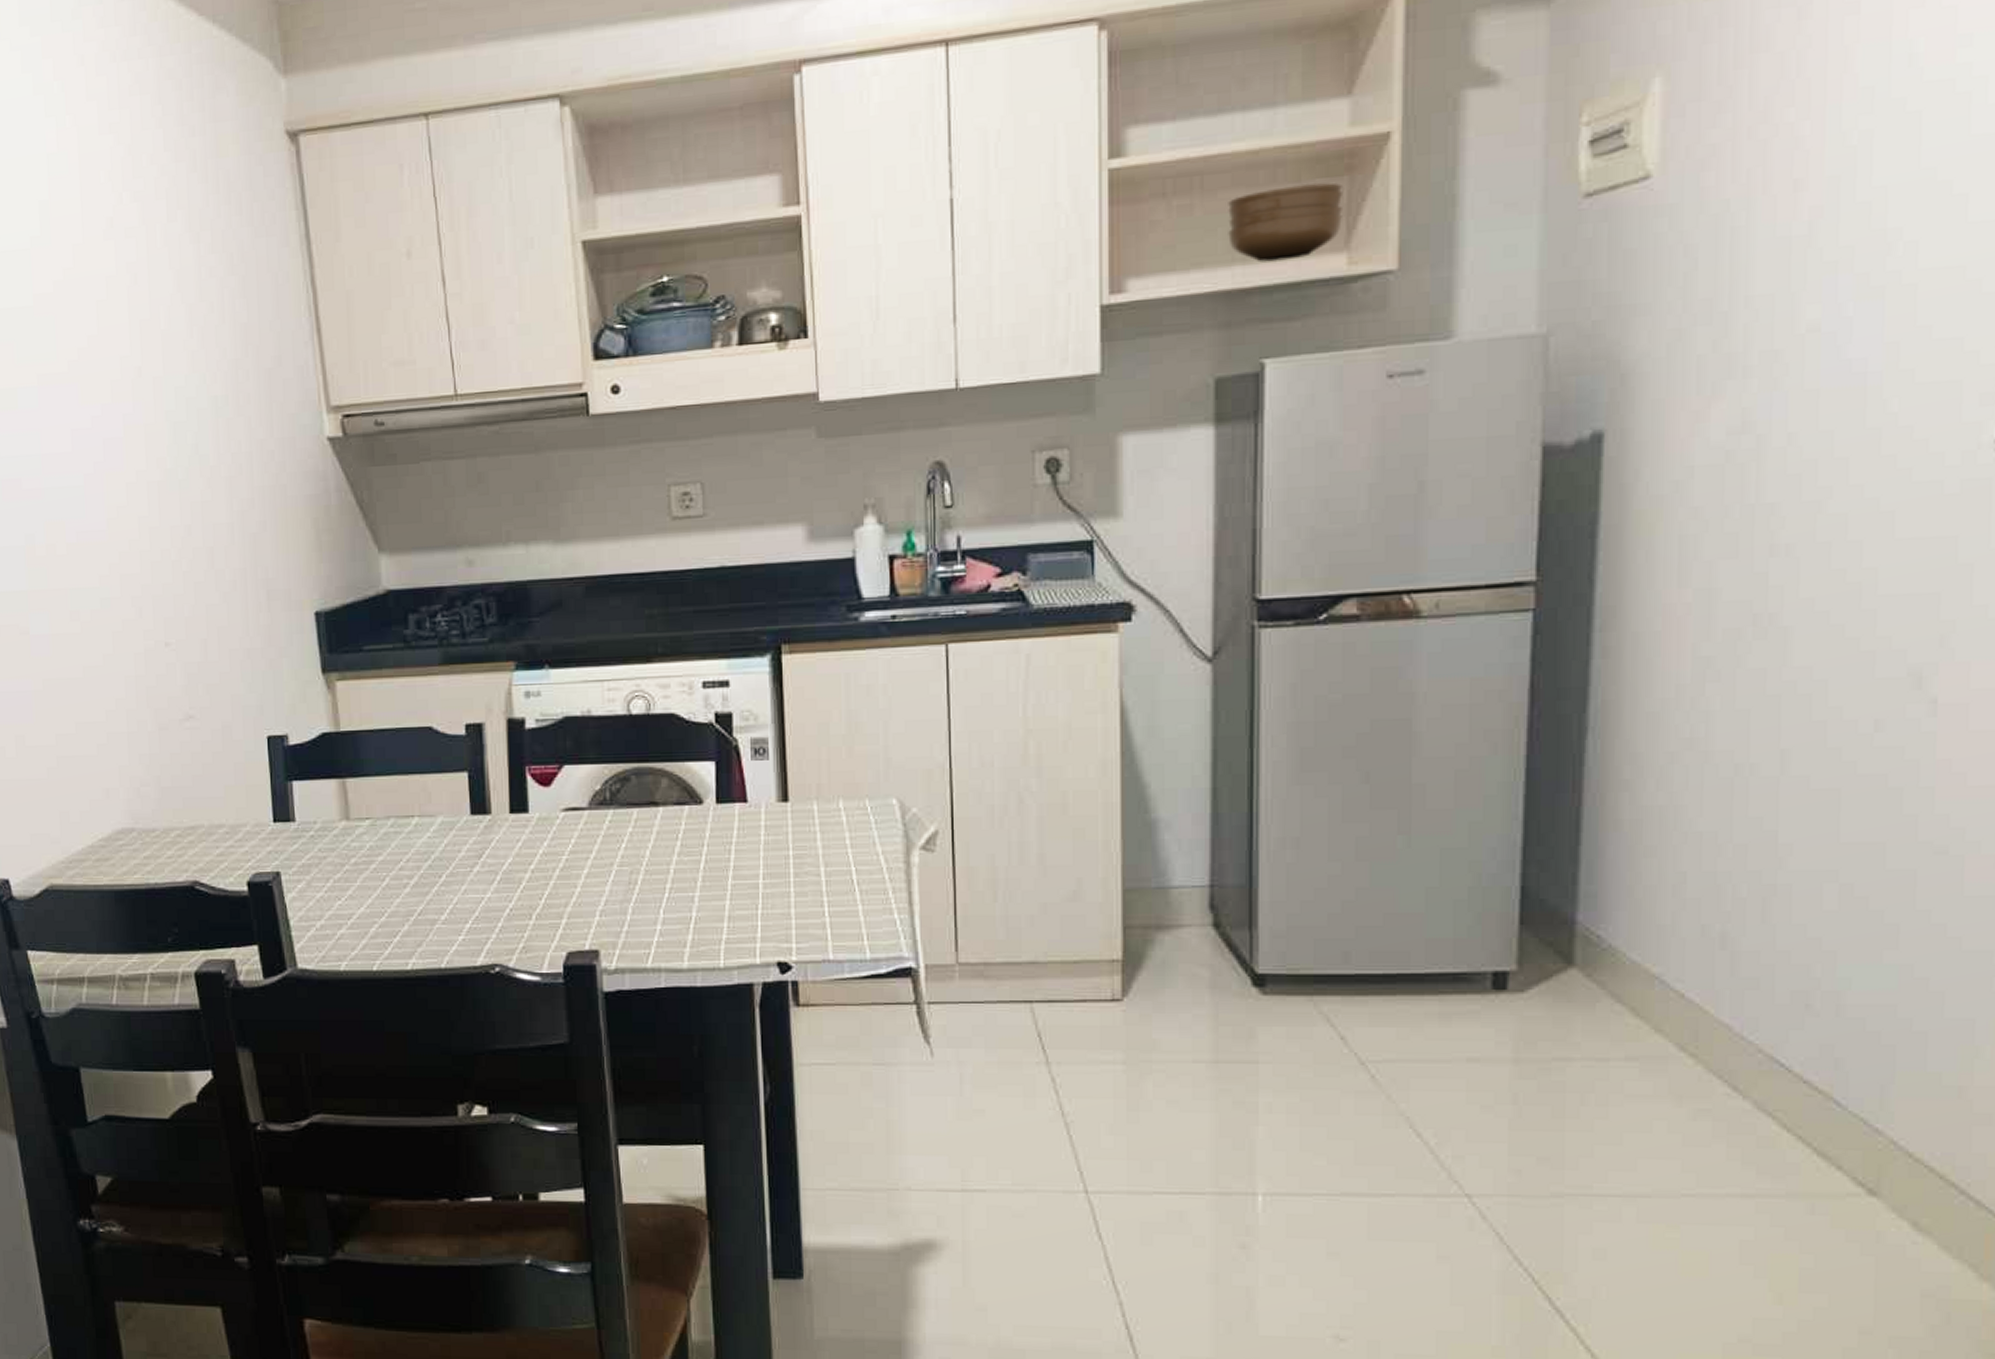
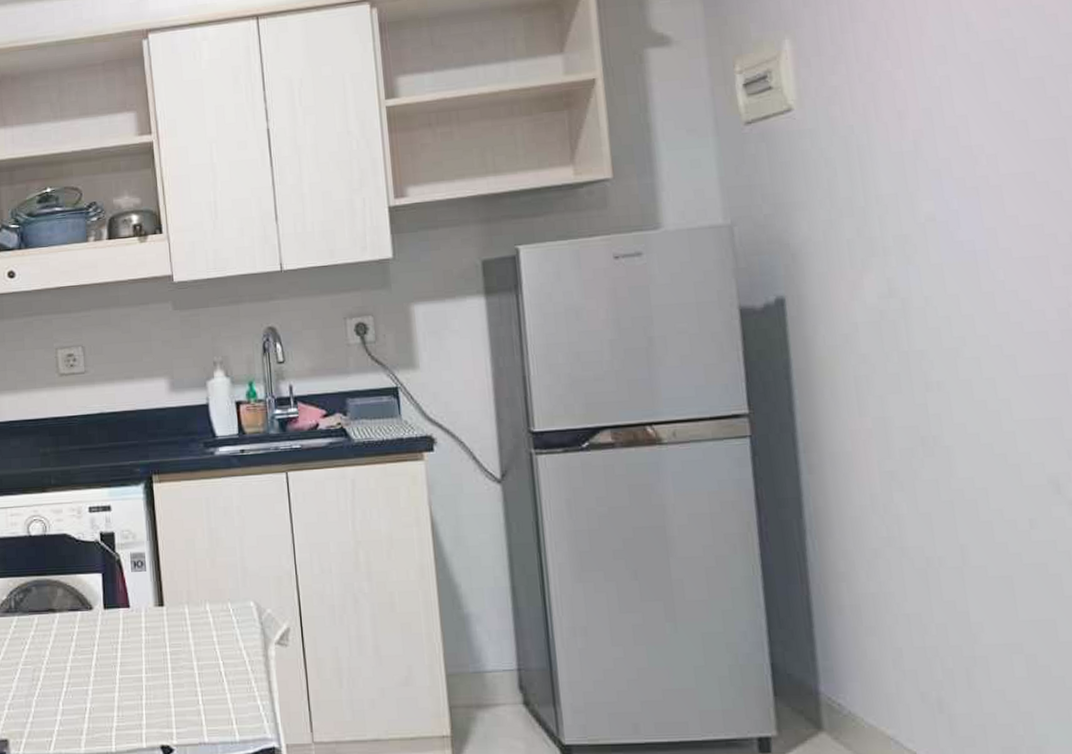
bowl: present [1228,182,1342,263] -> none [479,115,567,174]

